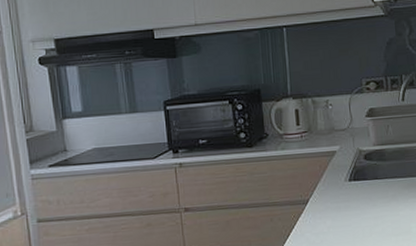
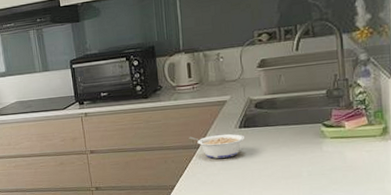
legume: none [297,187,354,215] -> present [188,133,244,159]

